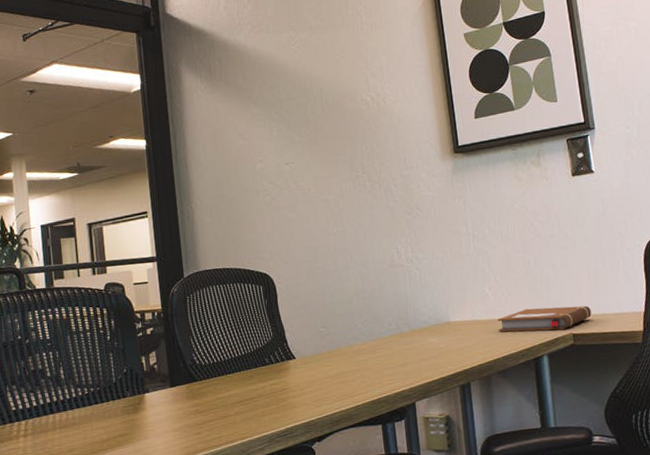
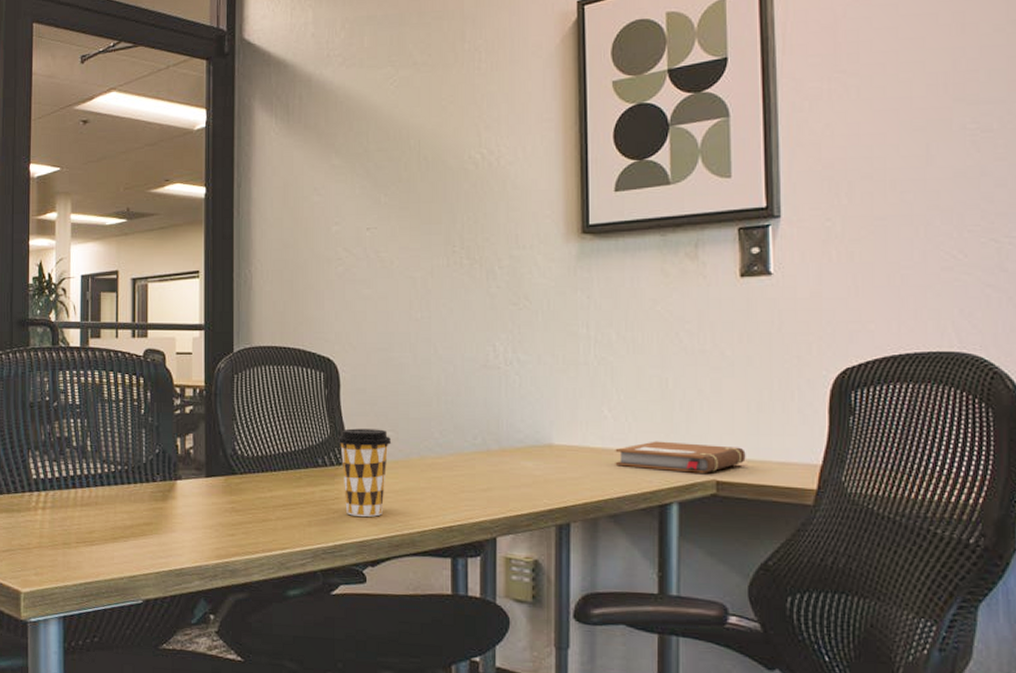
coffee cup: none [279,327,324,402] -> present [337,428,392,517]

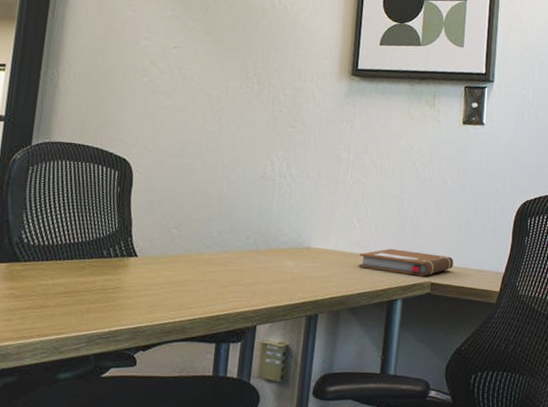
coffee cup: present [337,428,392,517] -> none [124,224,174,305]

